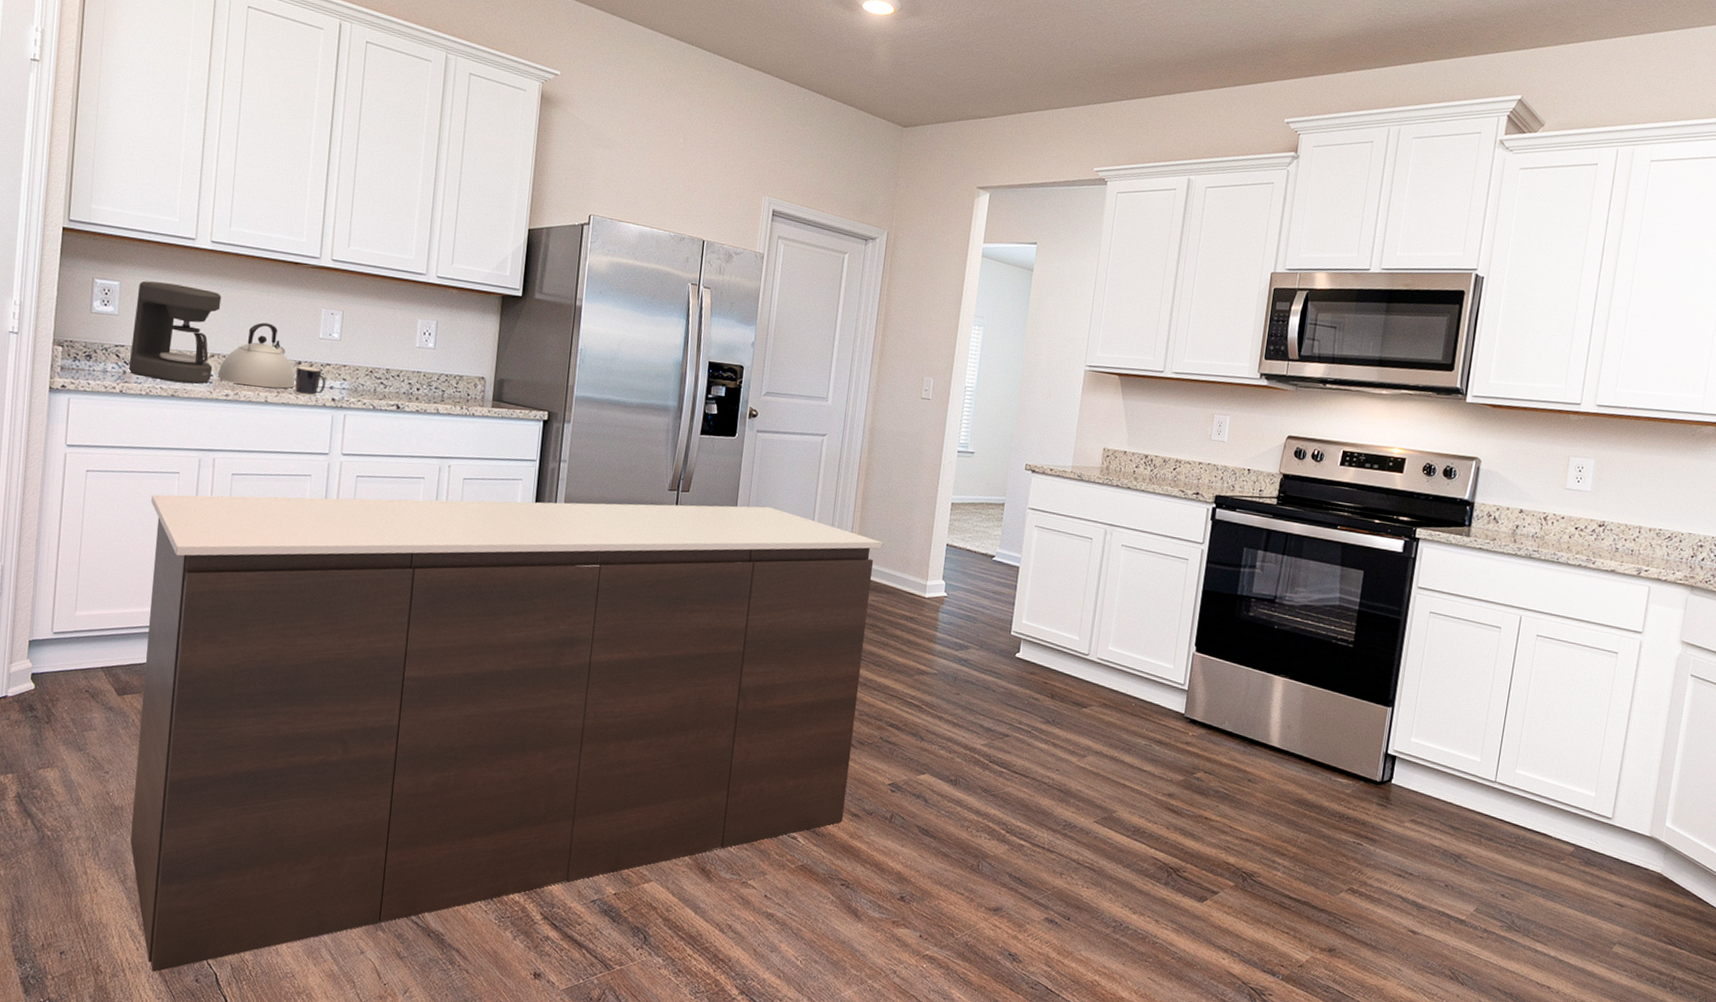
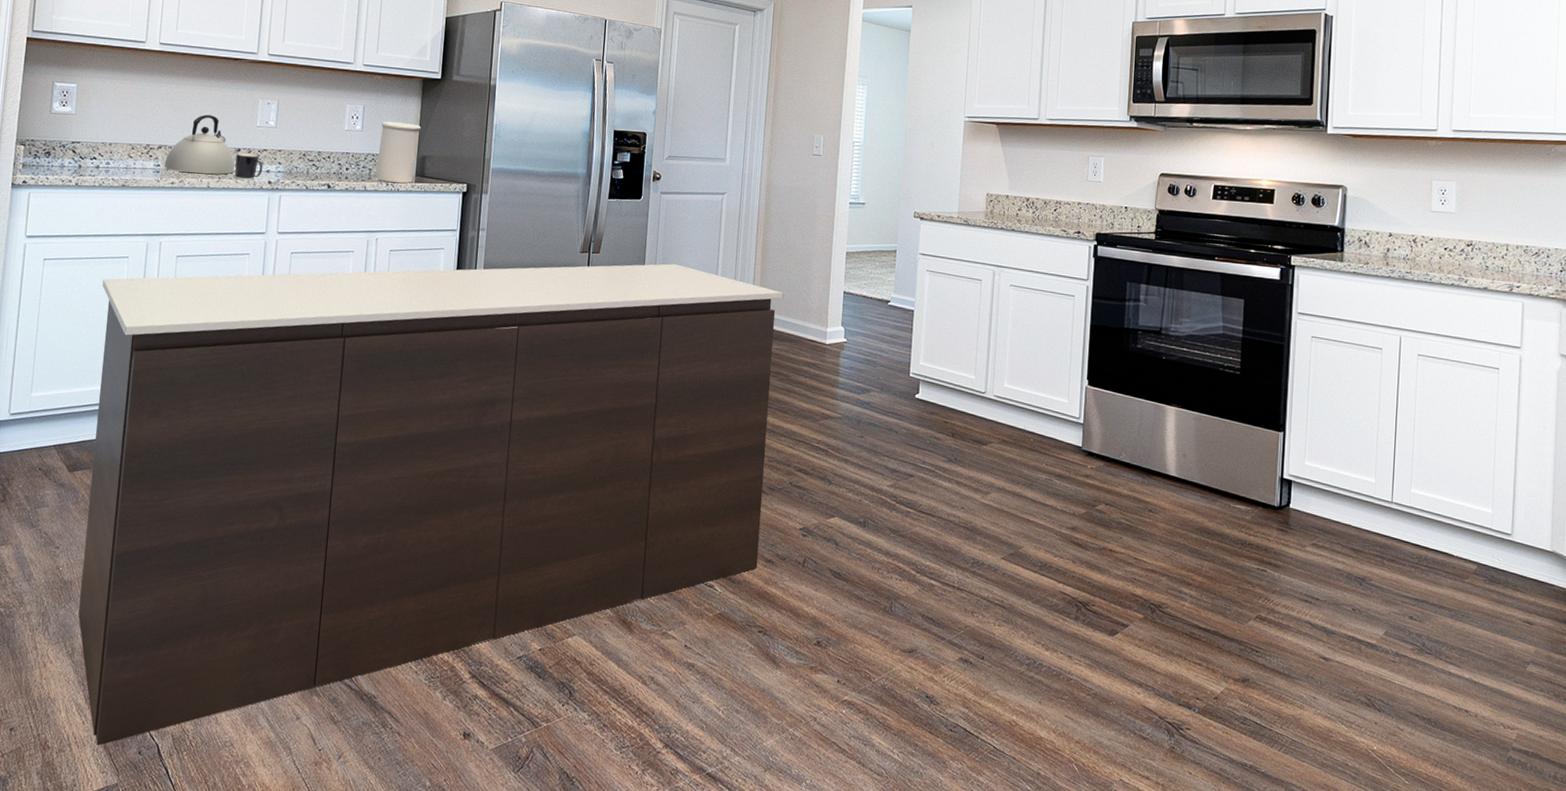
coffee maker: present [128,280,222,384] -> none [83,82,169,174]
canister: none [448,340,499,408] -> present [375,121,421,184]

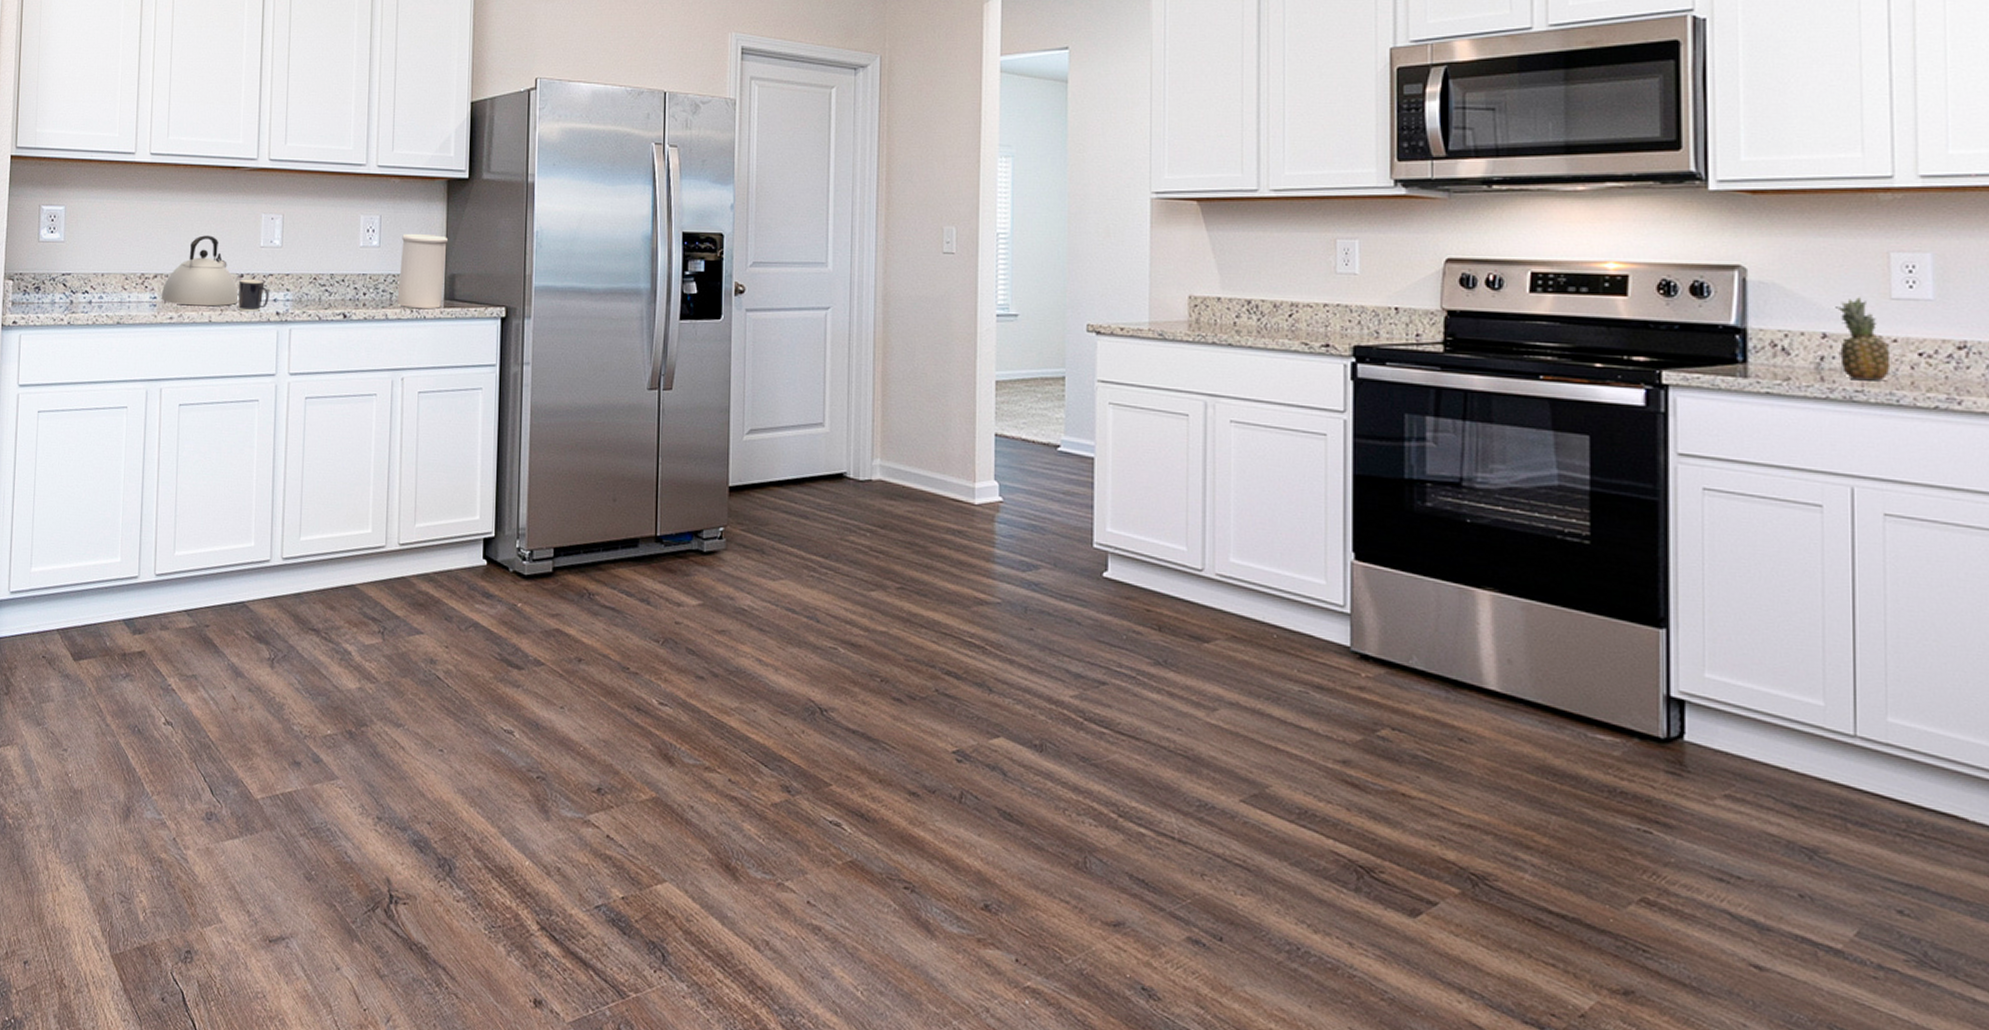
kitchen island: present [78,263,784,746] -> none [91,401,914,988]
fruit: none [1398,210,1428,266] -> present [1835,297,1891,381]

